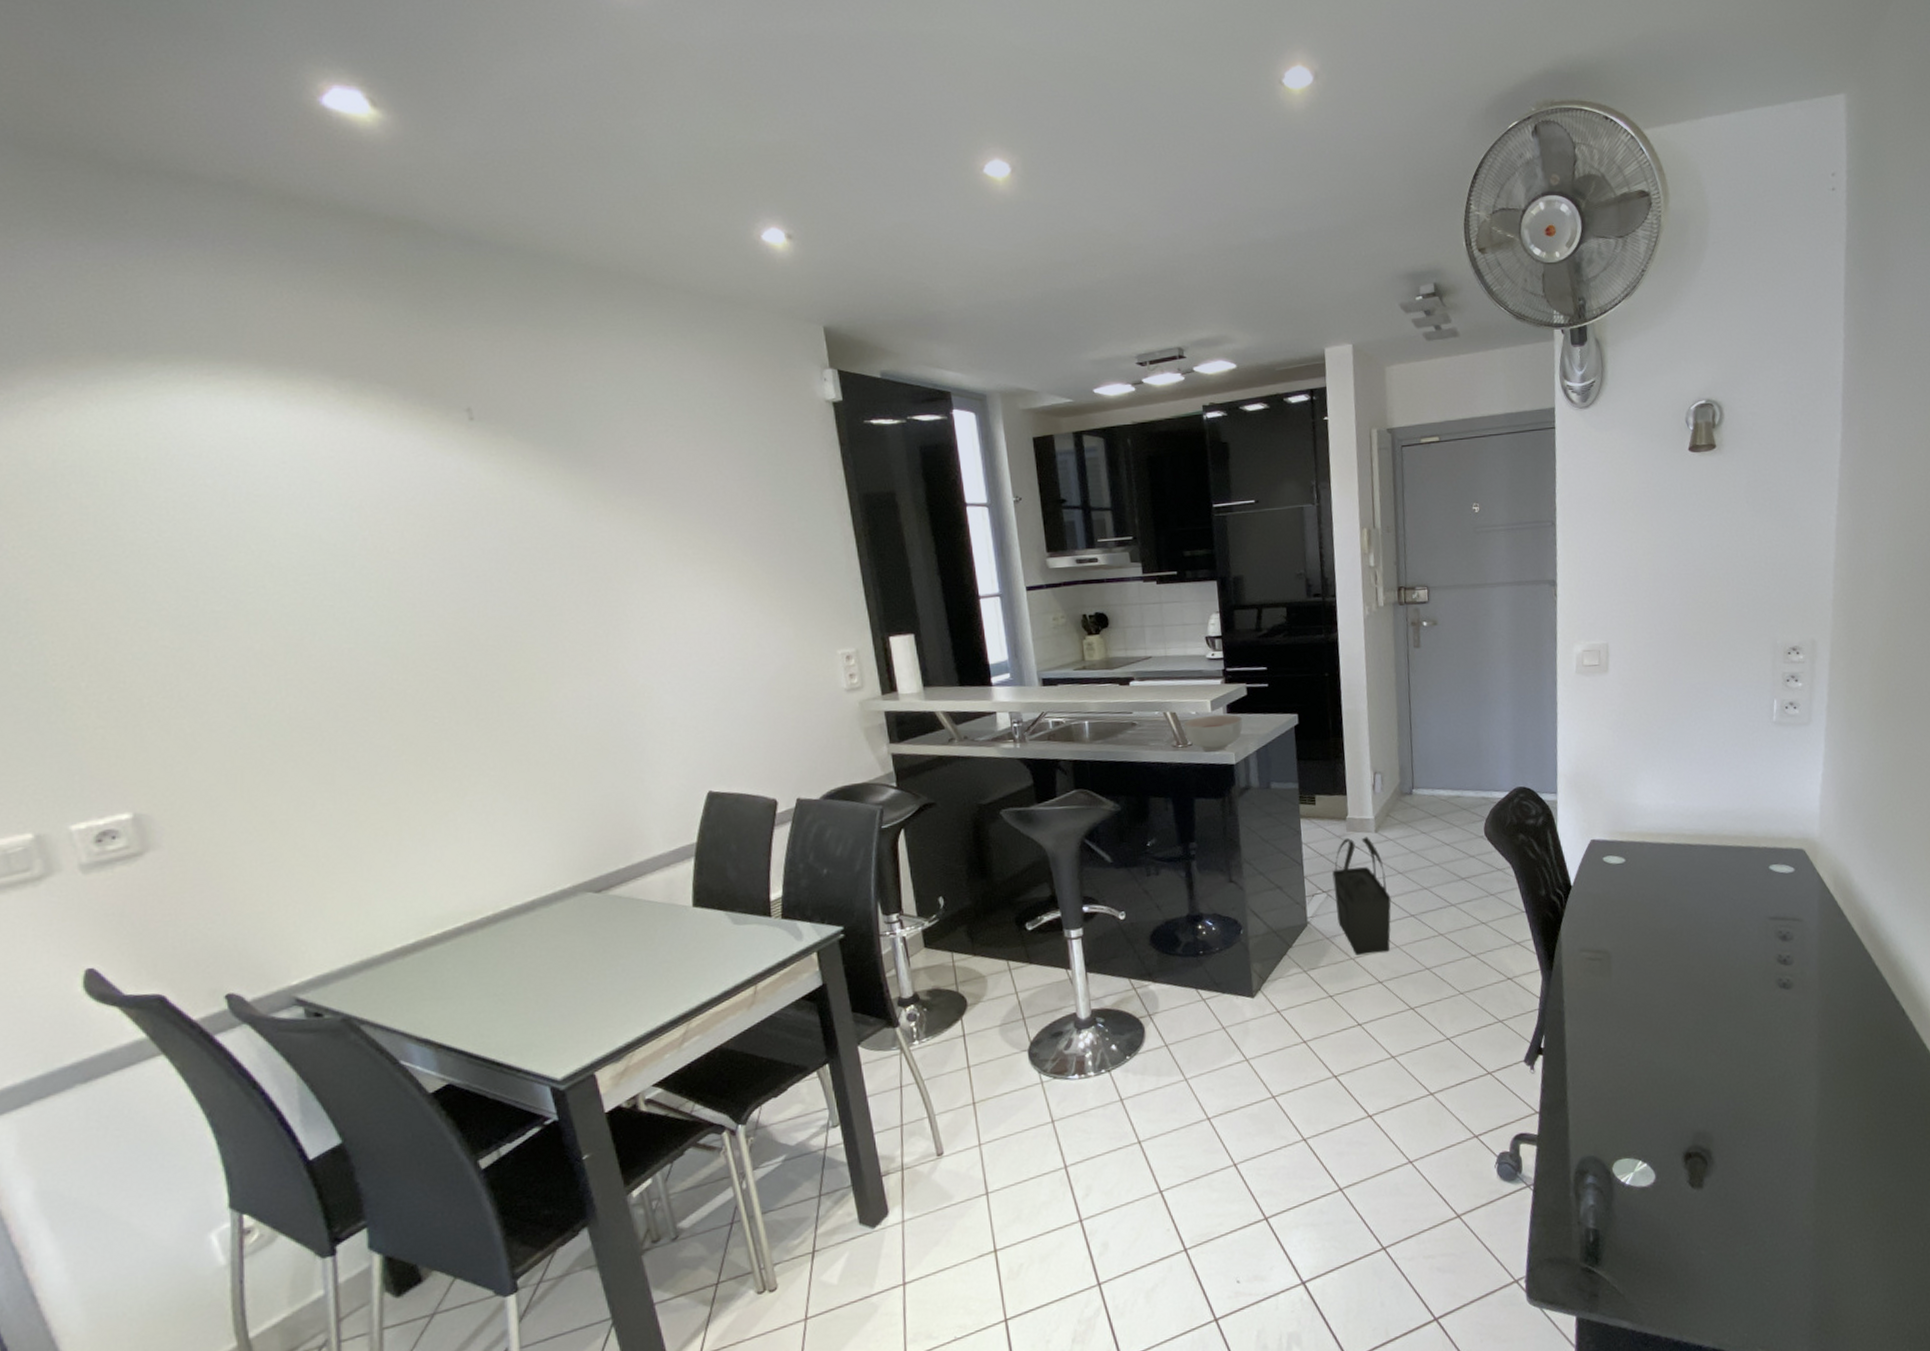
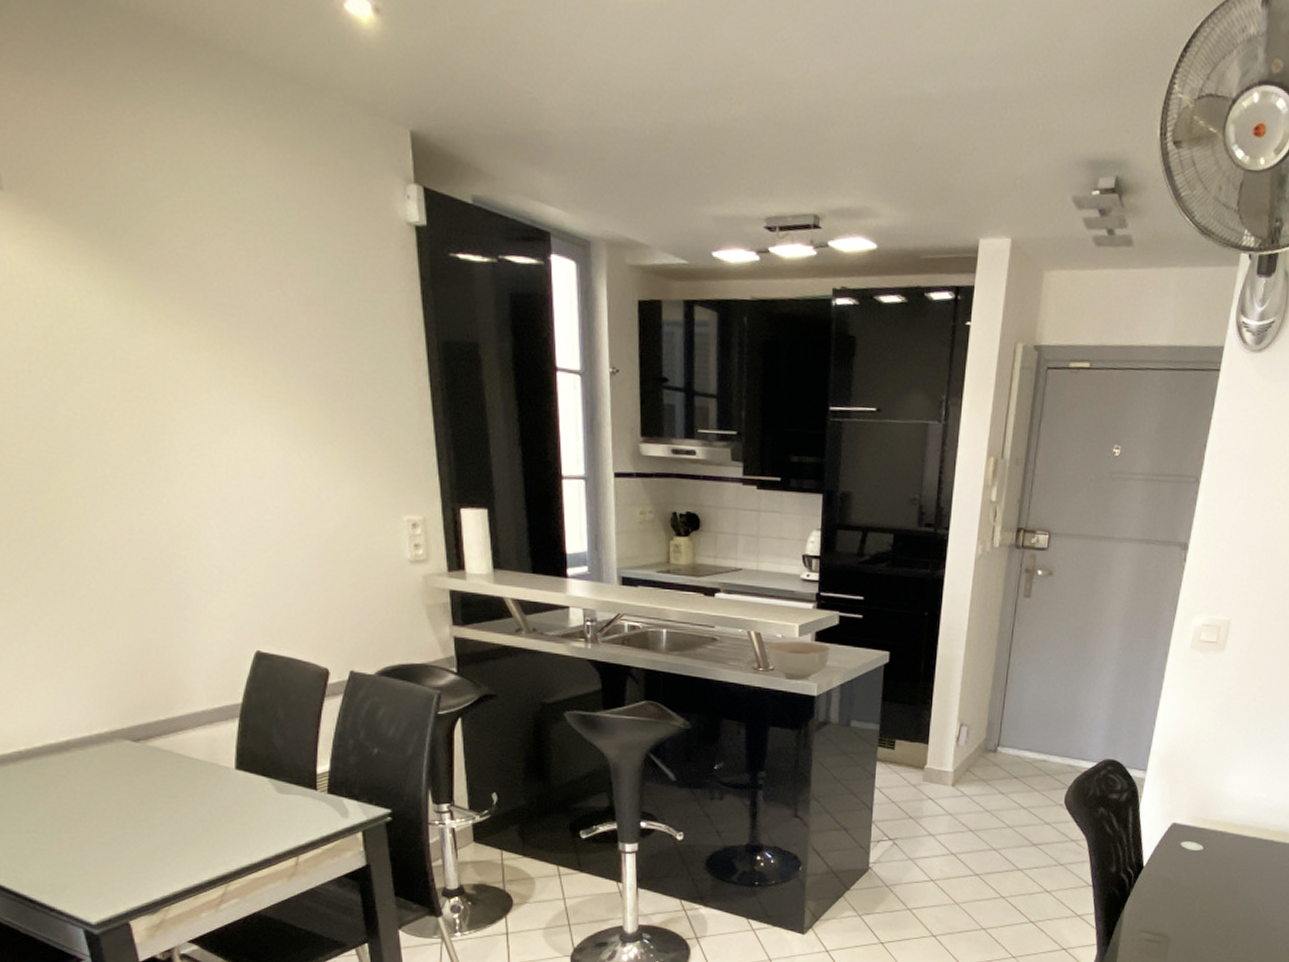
shopping bag: present [1332,837,1392,955] -> none [900,789,958,907]

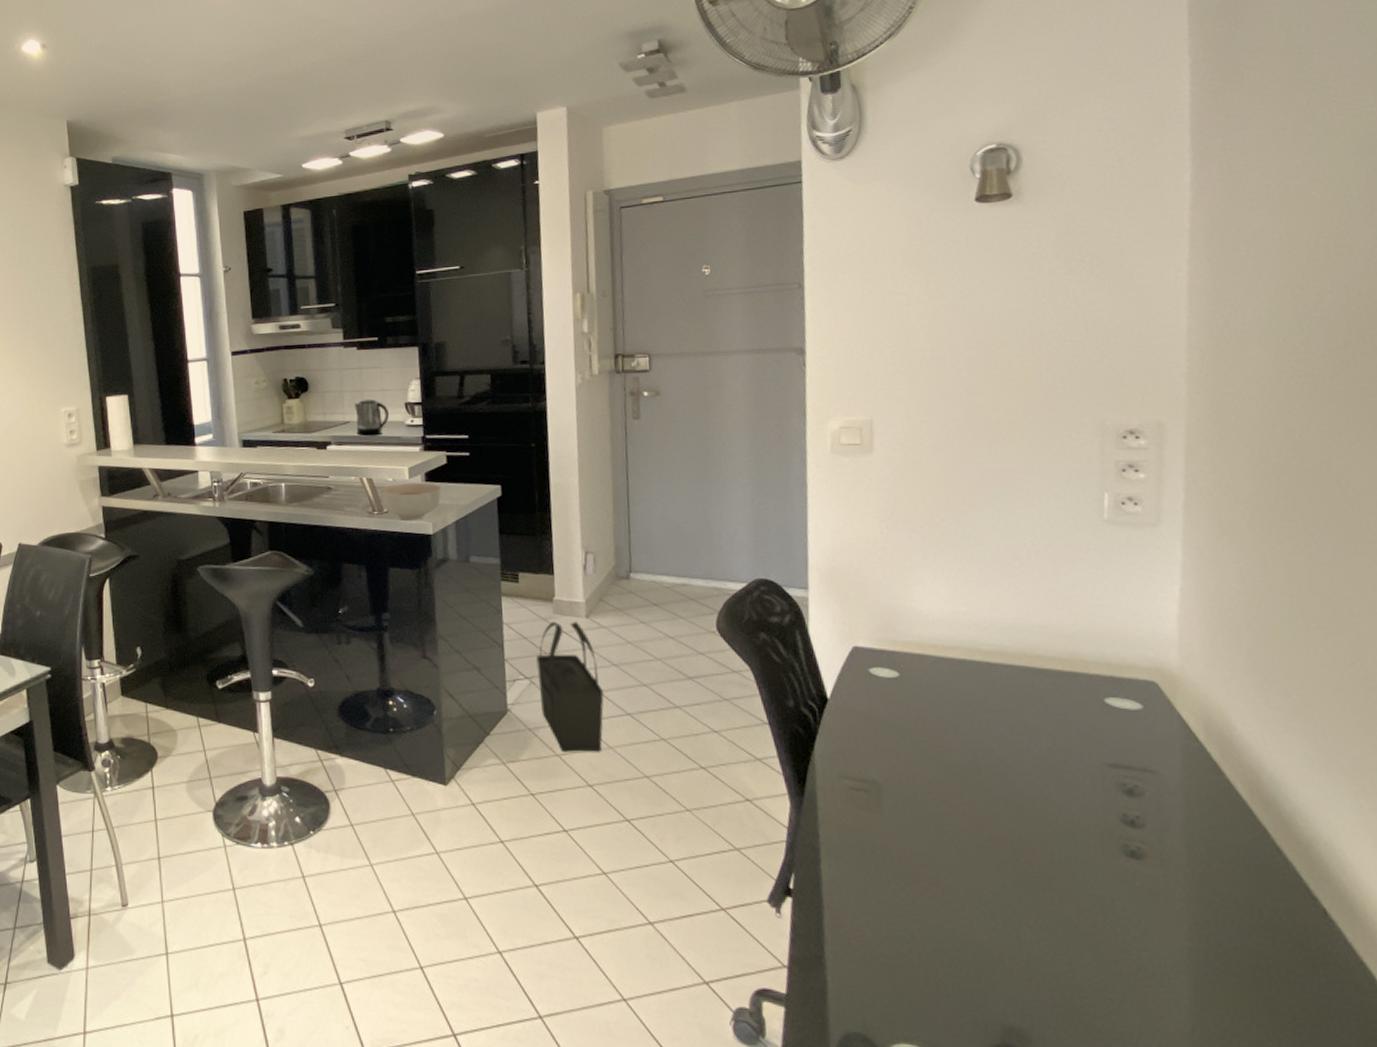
kettle: none [748,545,784,588] -> present [355,398,389,437]
shopping bag: none [900,789,958,907] -> present [536,622,604,752]

